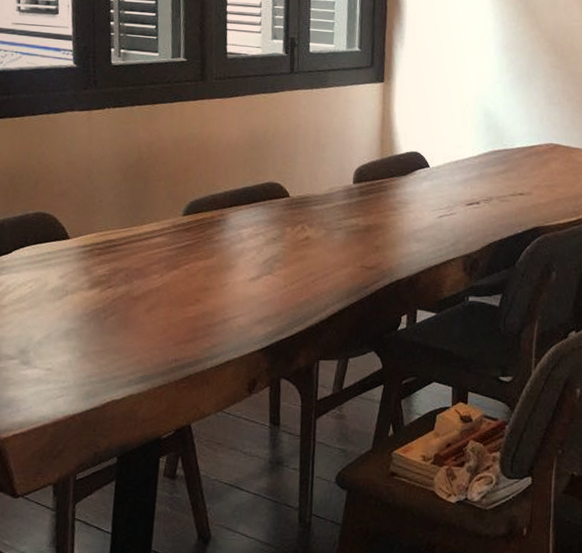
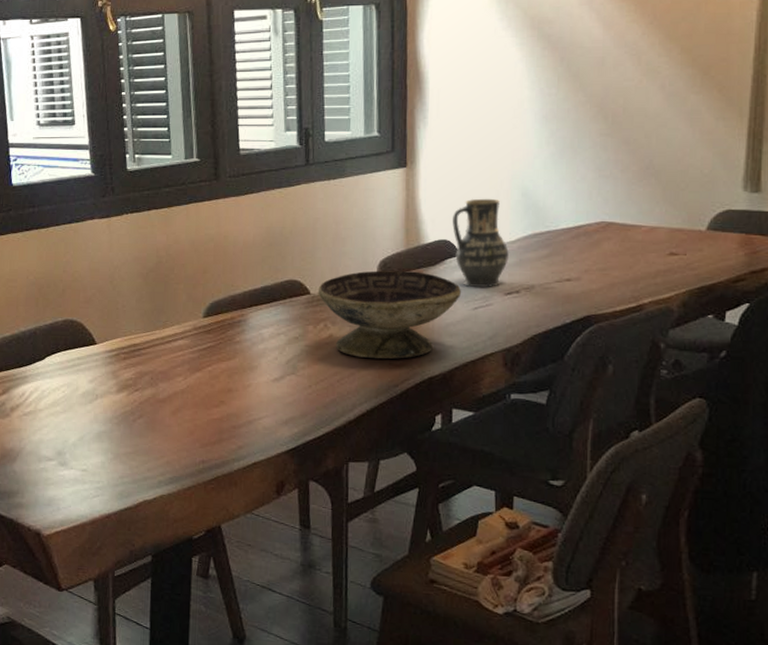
decorative bowl: none [297,177,428,262] -> present [318,270,461,360]
vase: none [423,115,471,198] -> present [452,198,509,288]

